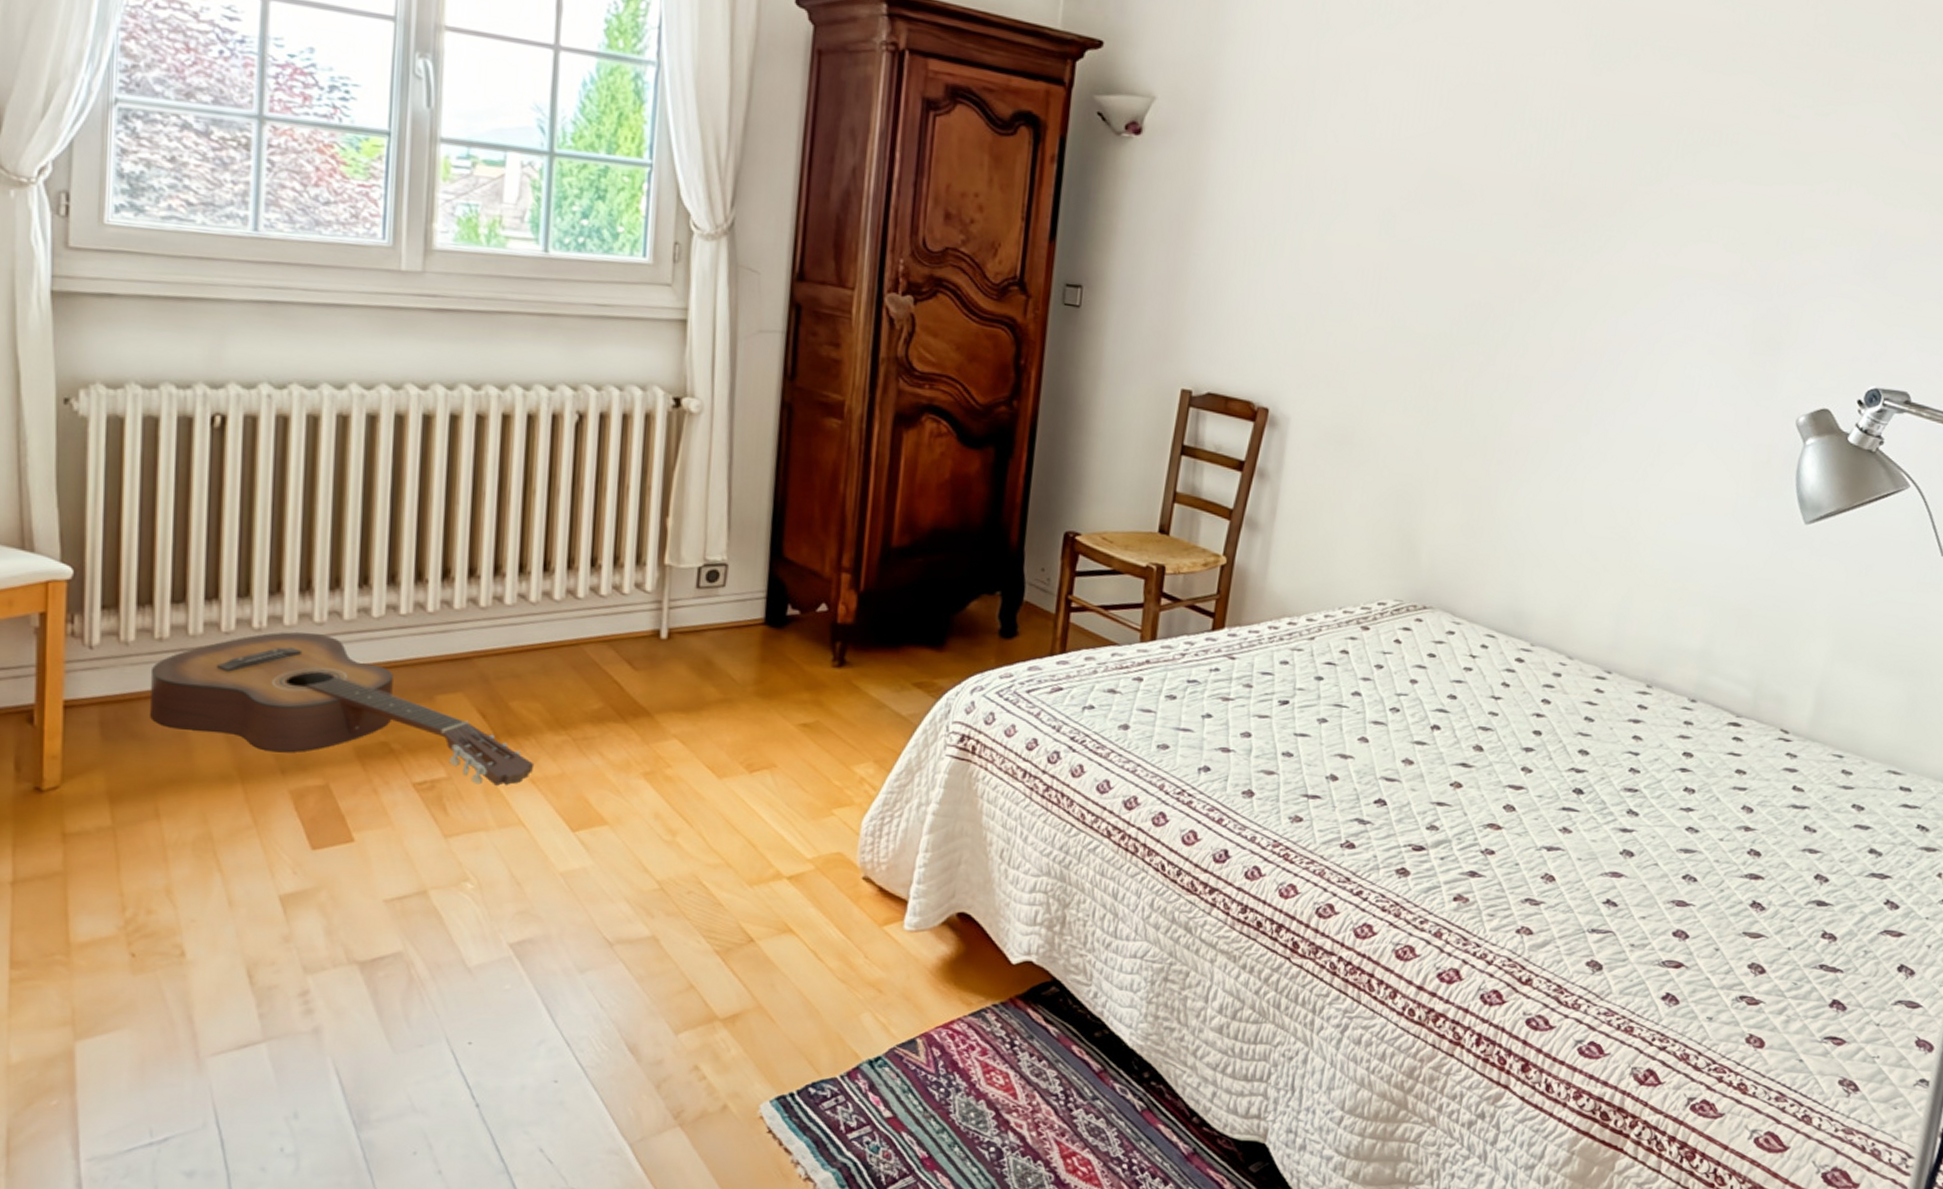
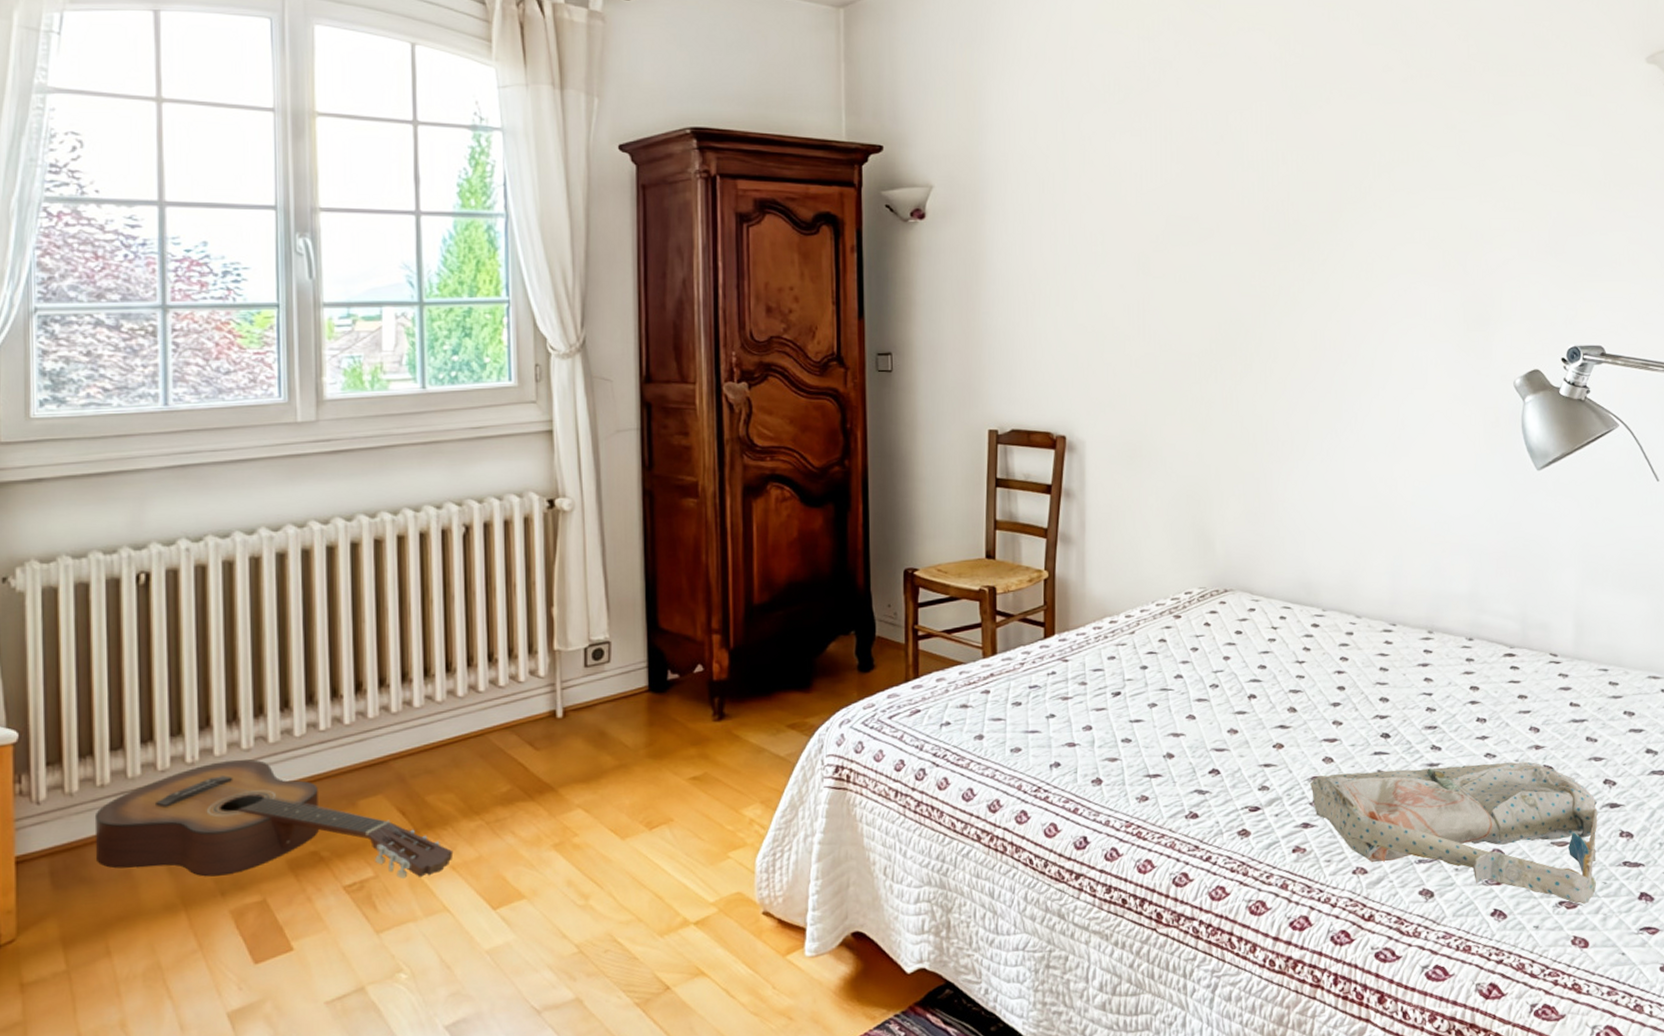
bag: none [1484,824,1804,1003] -> present [1310,761,1598,904]

